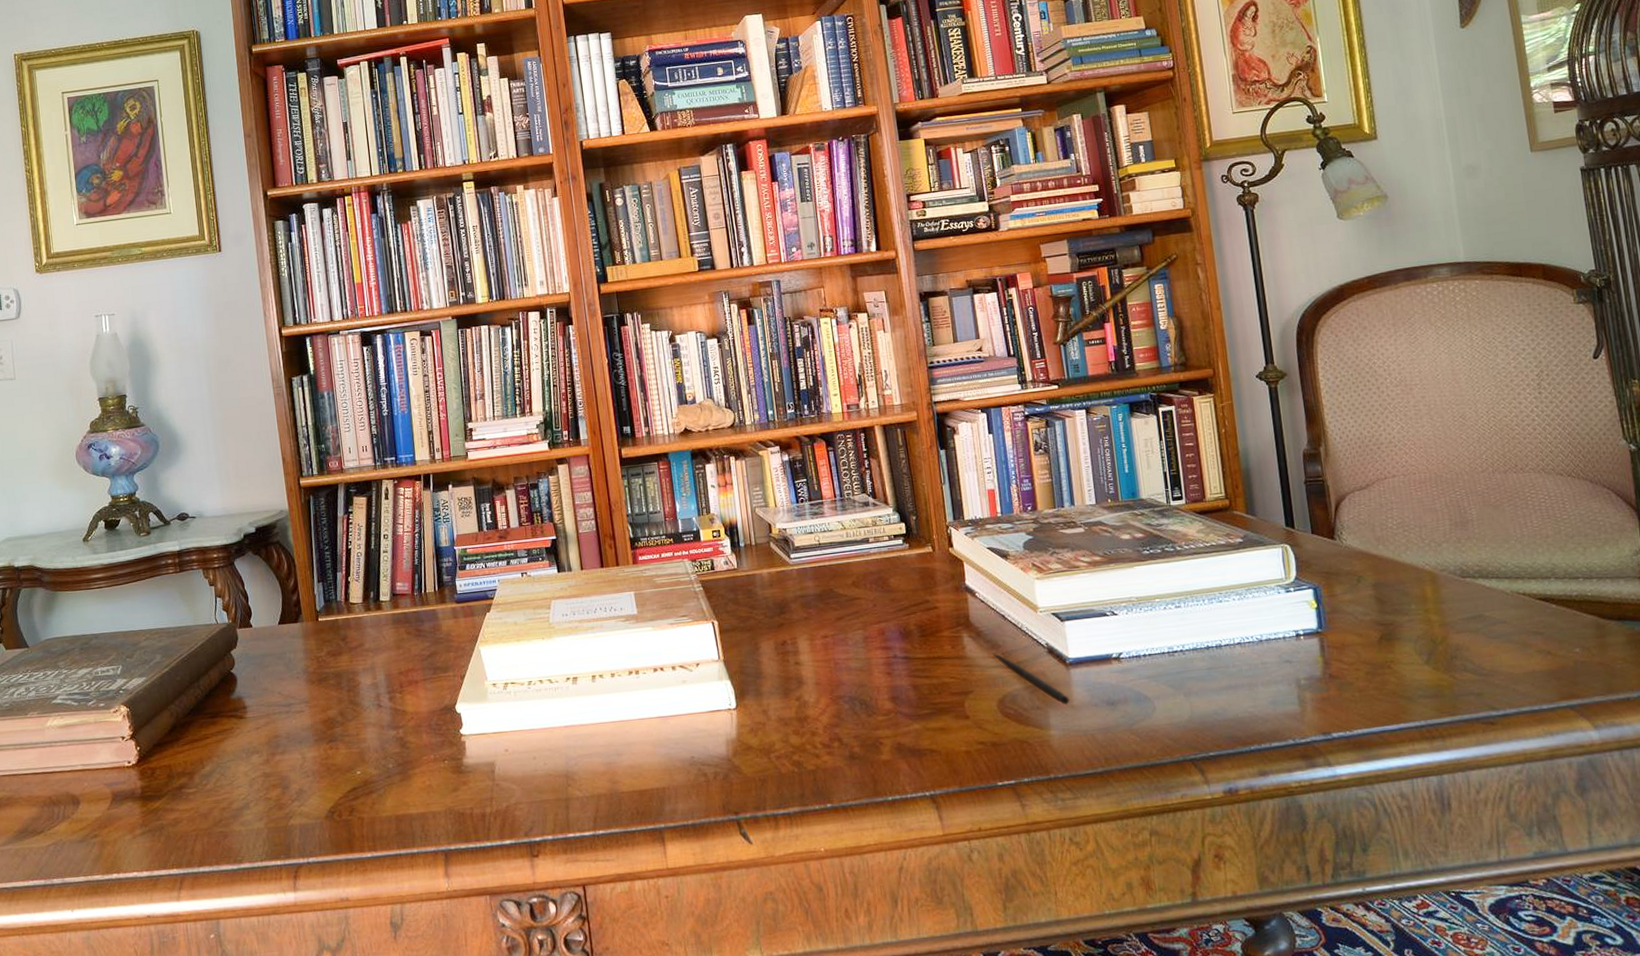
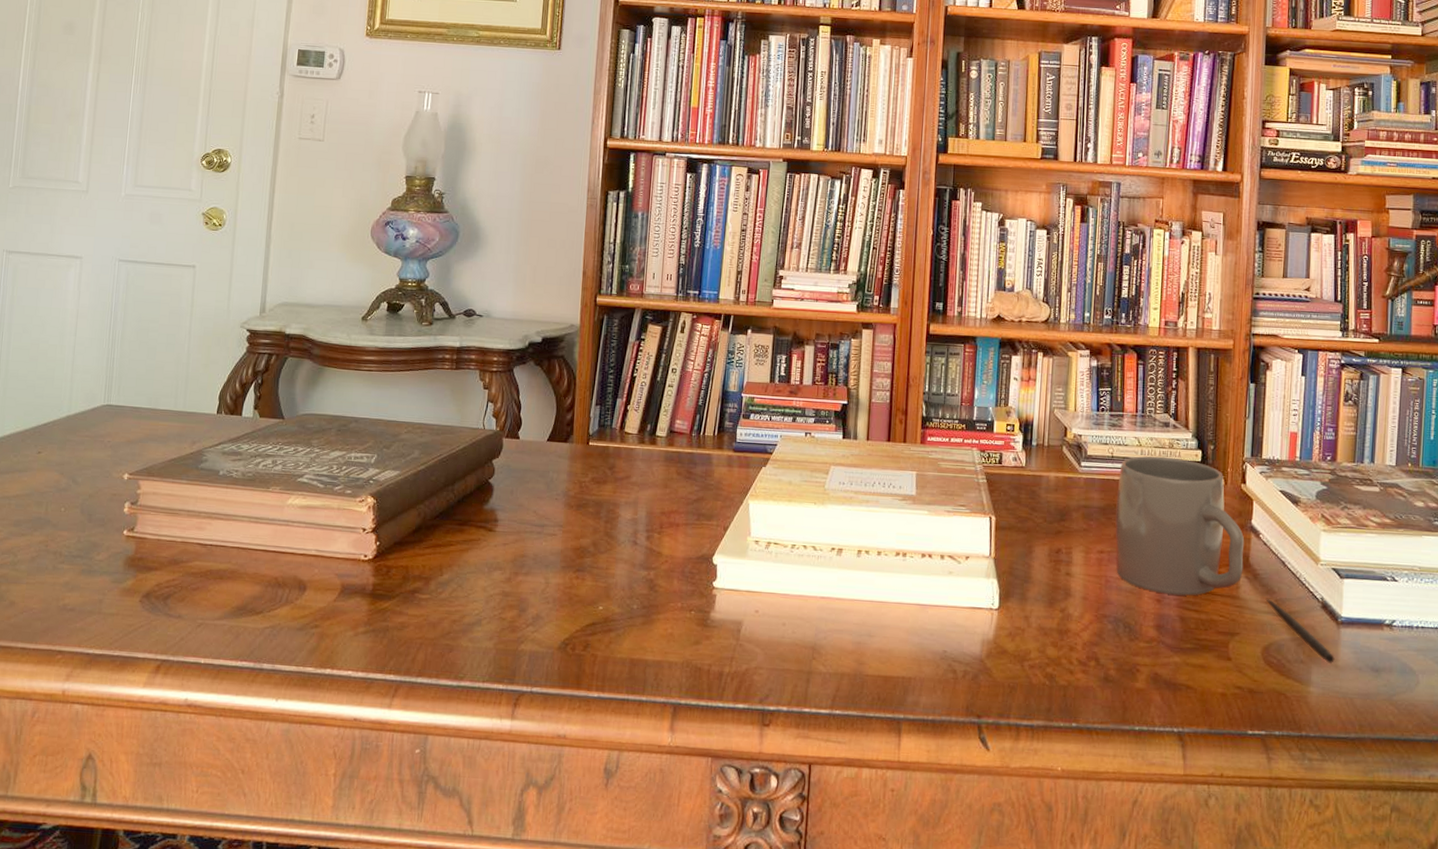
mug: none [829,534,966,667] -> present [1115,456,1245,596]

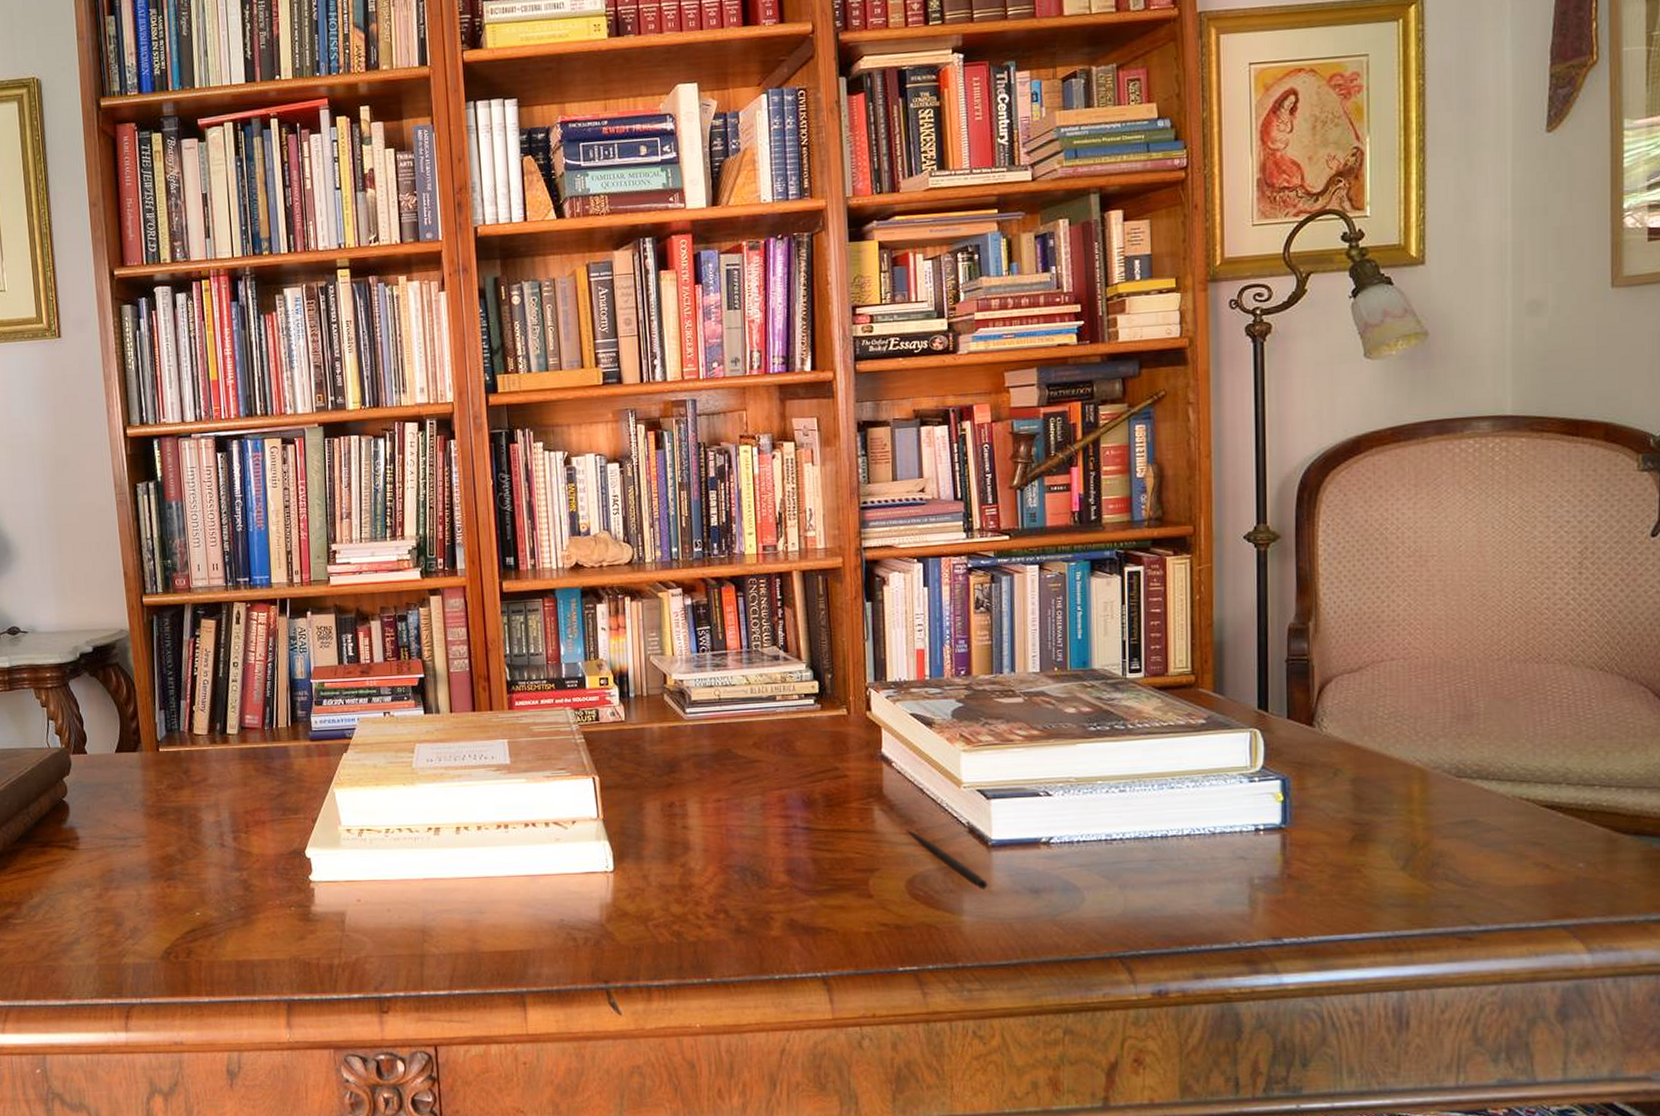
mug: present [1115,456,1245,596] -> none [728,692,877,837]

